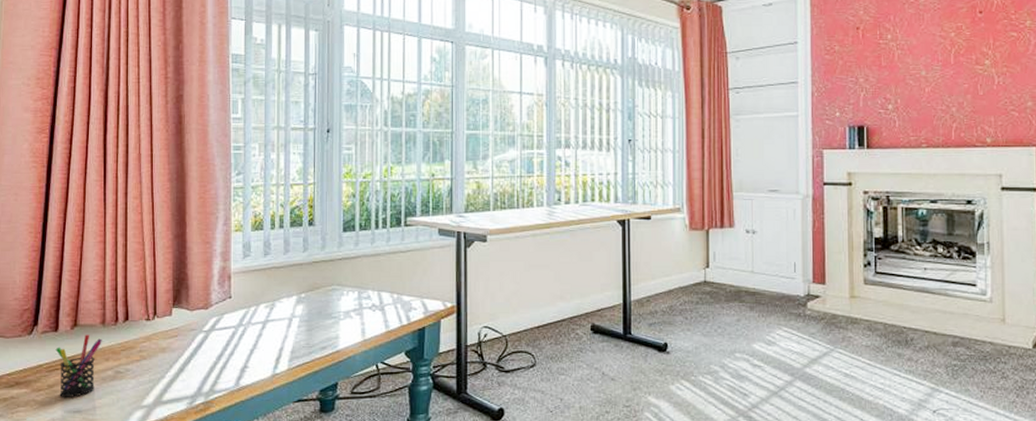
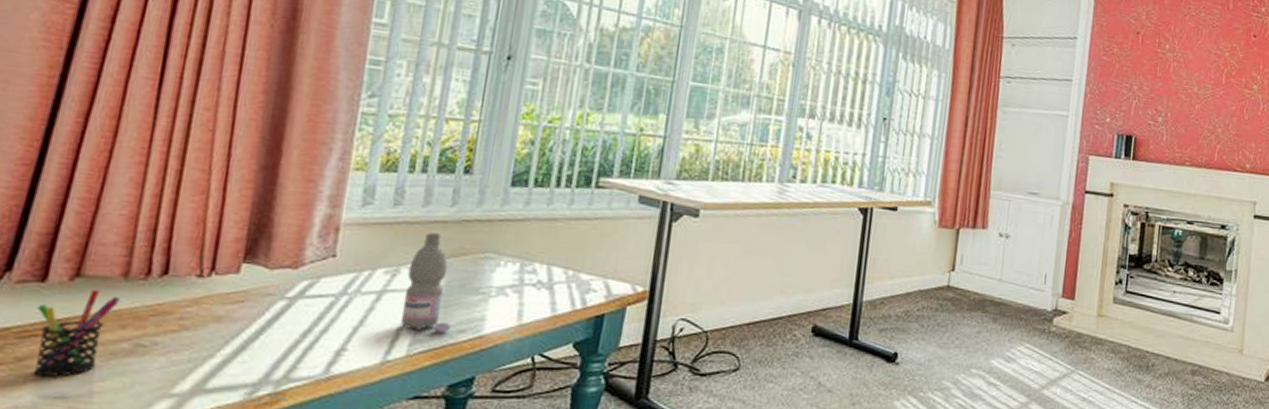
water bottle: none [281,274,316,350] -> present [400,233,451,333]

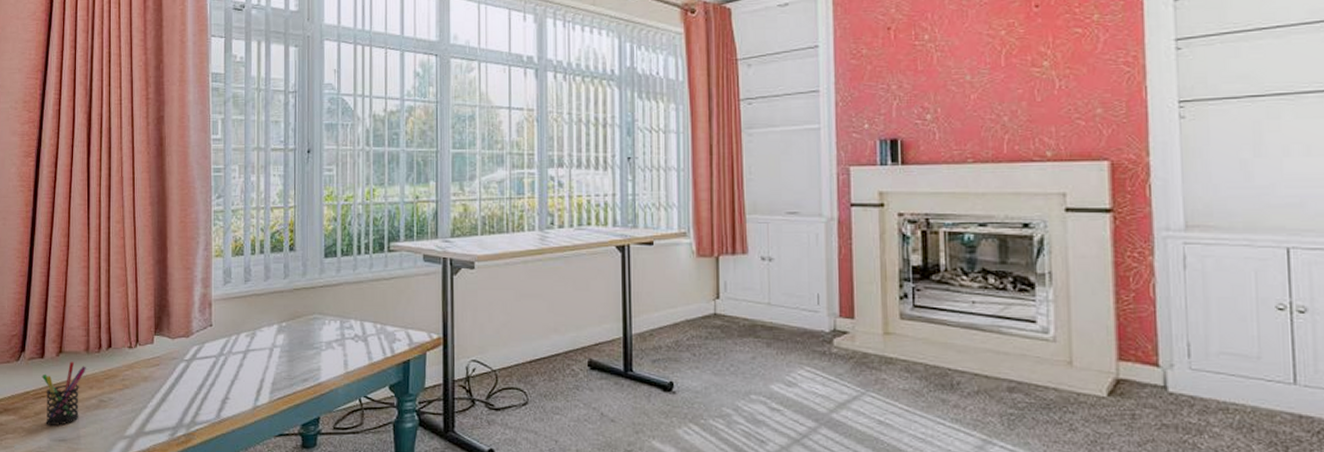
water bottle: present [400,233,451,333] -> none [262,301,297,382]

